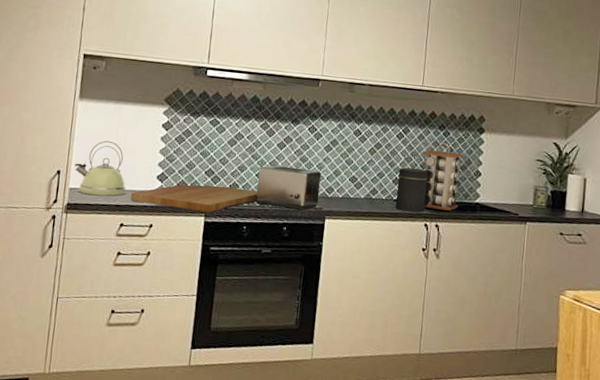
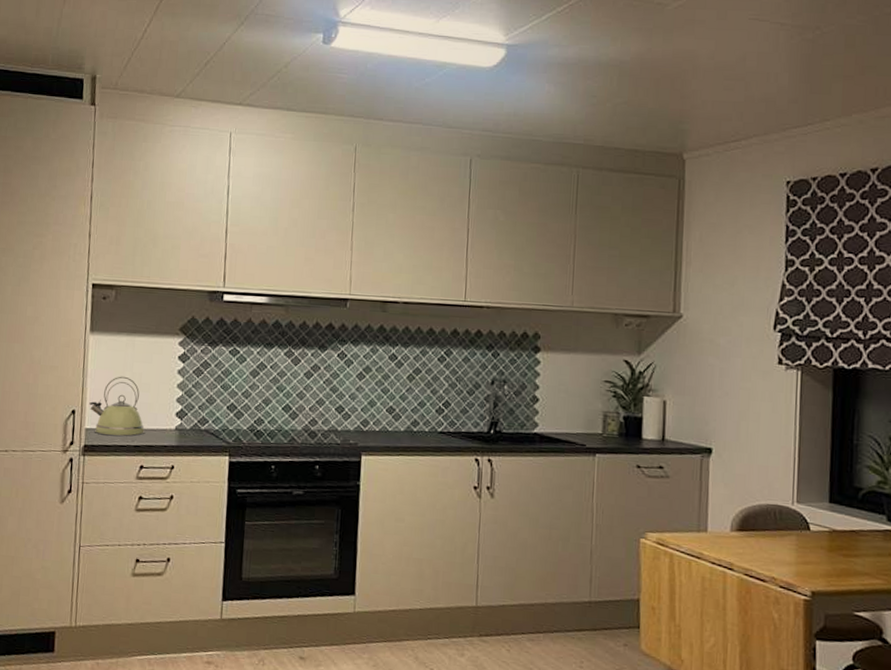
cutting board: present [131,182,258,213] -> none [149,419,286,452]
toaster: present [256,165,322,211] -> none [284,397,355,447]
cylinder: present [395,167,429,213] -> none [440,395,477,446]
spice rack: present [423,143,464,211] -> none [469,365,517,444]

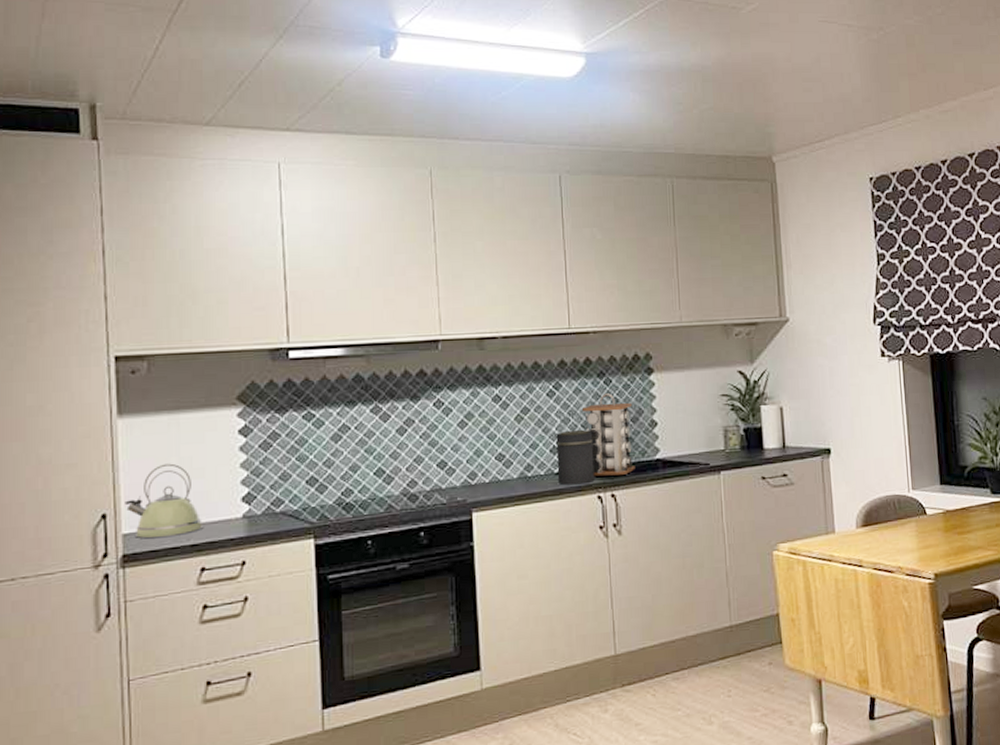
cylinder: none [440,395,477,446] -> present [556,430,595,486]
spice rack: none [469,365,517,444] -> present [582,393,635,478]

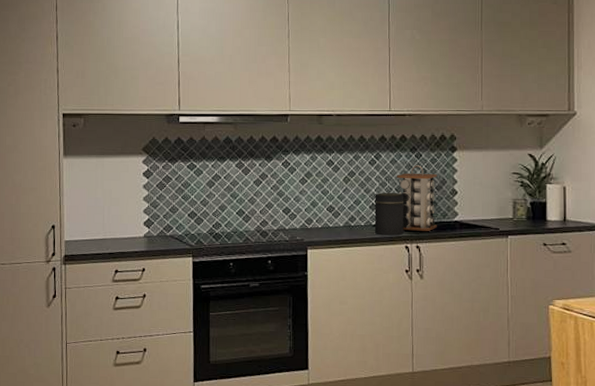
kettle: present [125,463,204,539] -> none [67,193,118,246]

